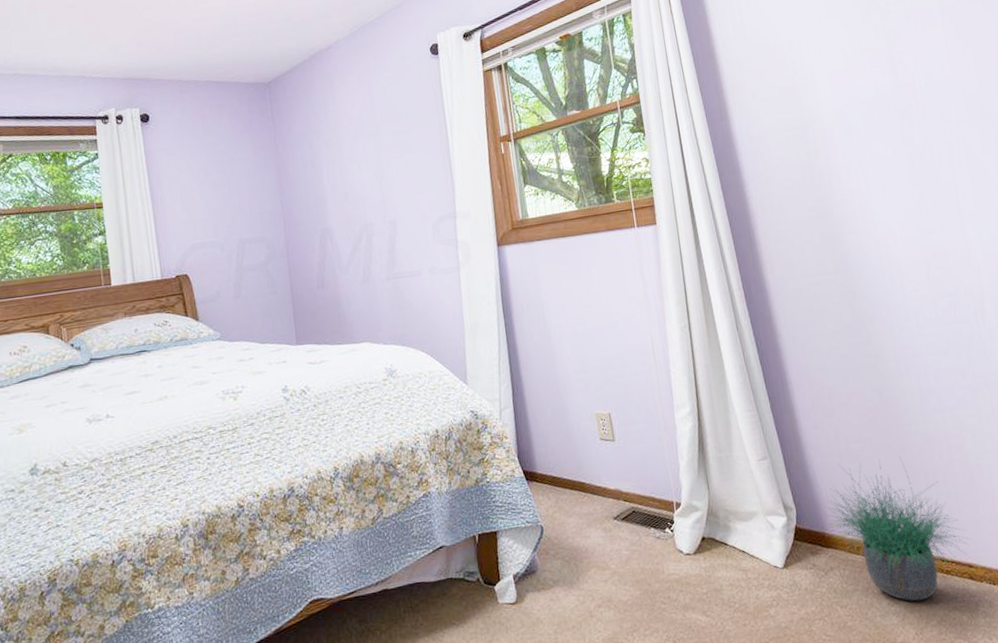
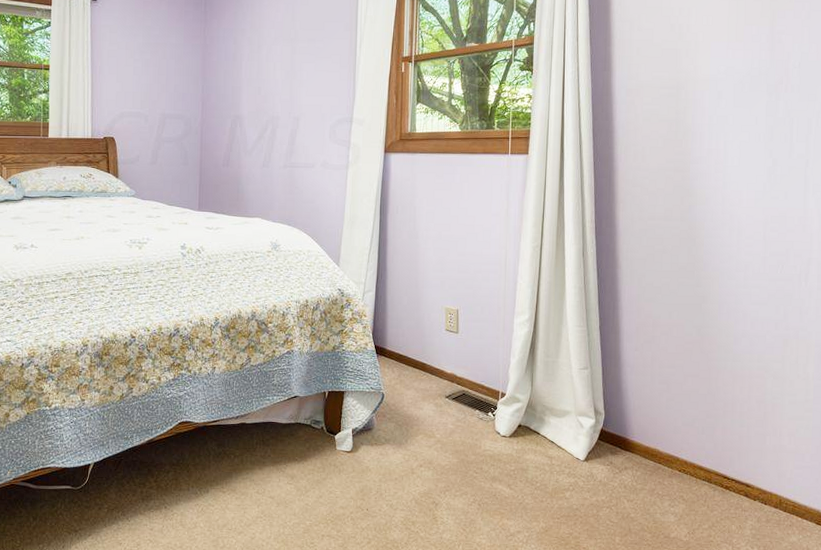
potted plant: present [817,456,971,602] -> none [620,382,754,507]

